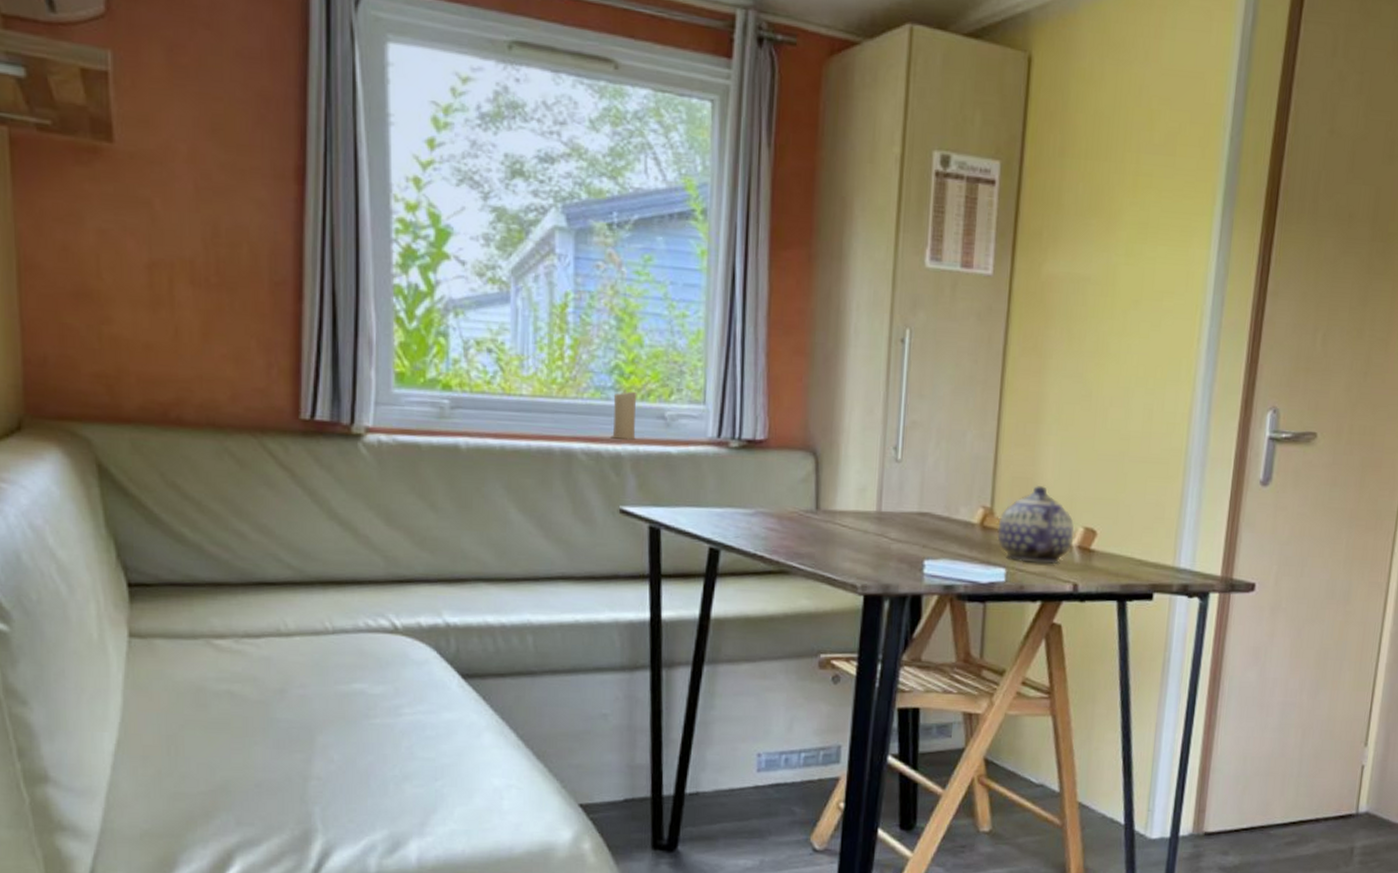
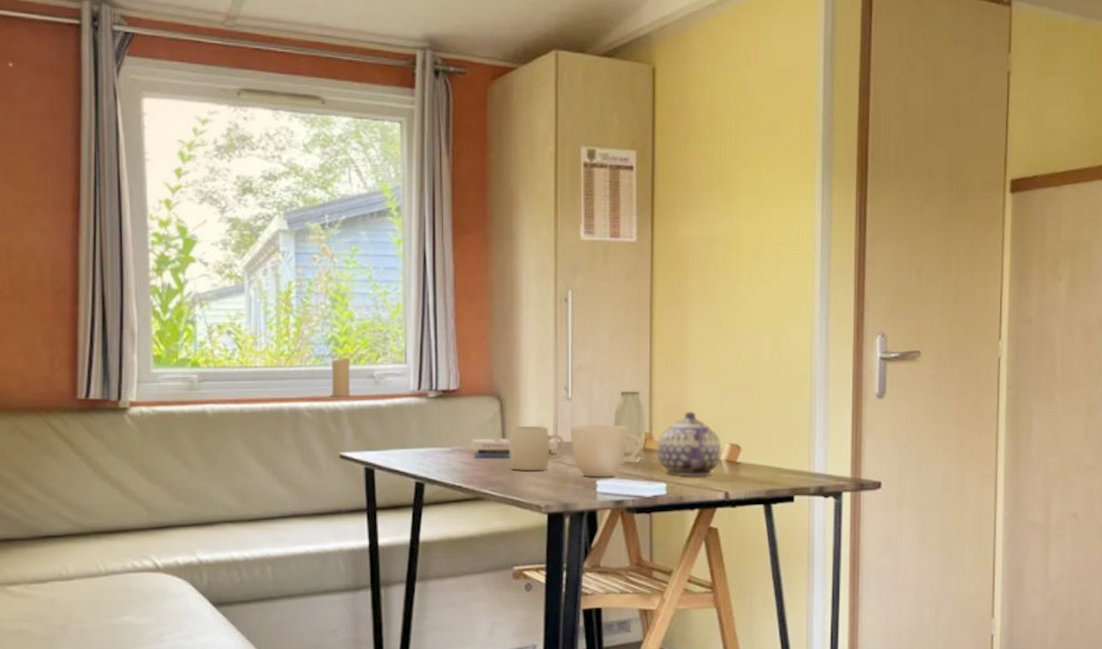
books: none [777,500,882,528] -> present [470,438,558,459]
mug: none [822,488,890,544] -> present [509,425,565,471]
cup: none [896,492,981,557] -> present [571,425,642,478]
vase: none [948,455,988,543] -> present [613,391,646,464]

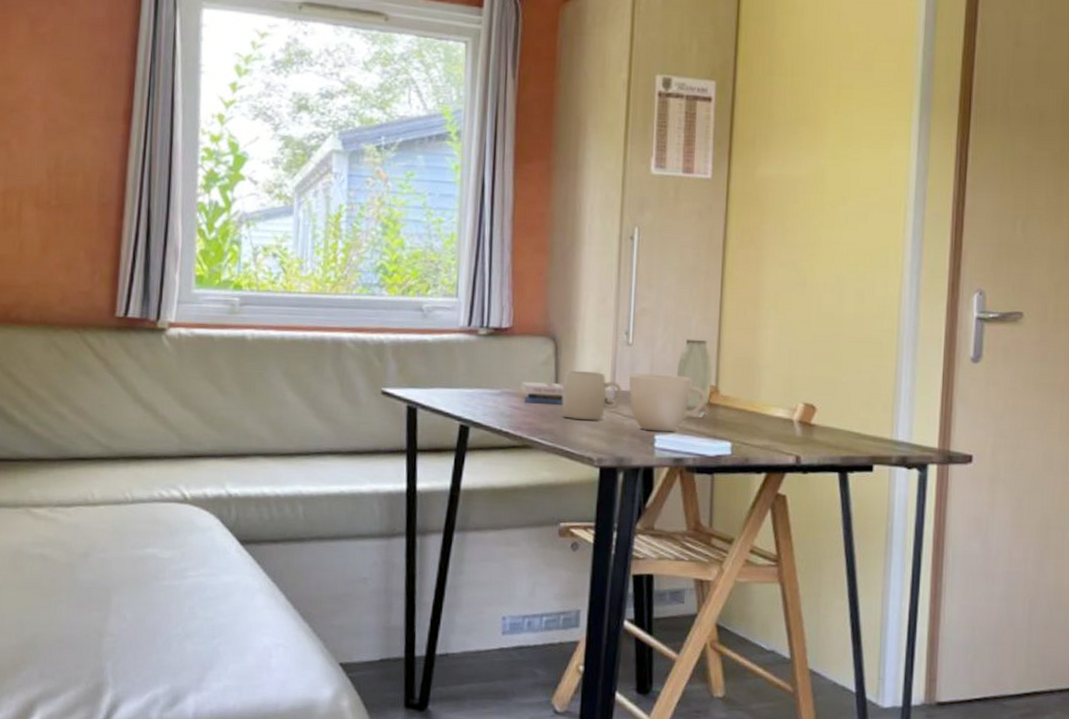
candle: present [330,356,351,398] -> none [375,285,399,331]
teapot: present [657,412,722,477] -> none [722,365,795,437]

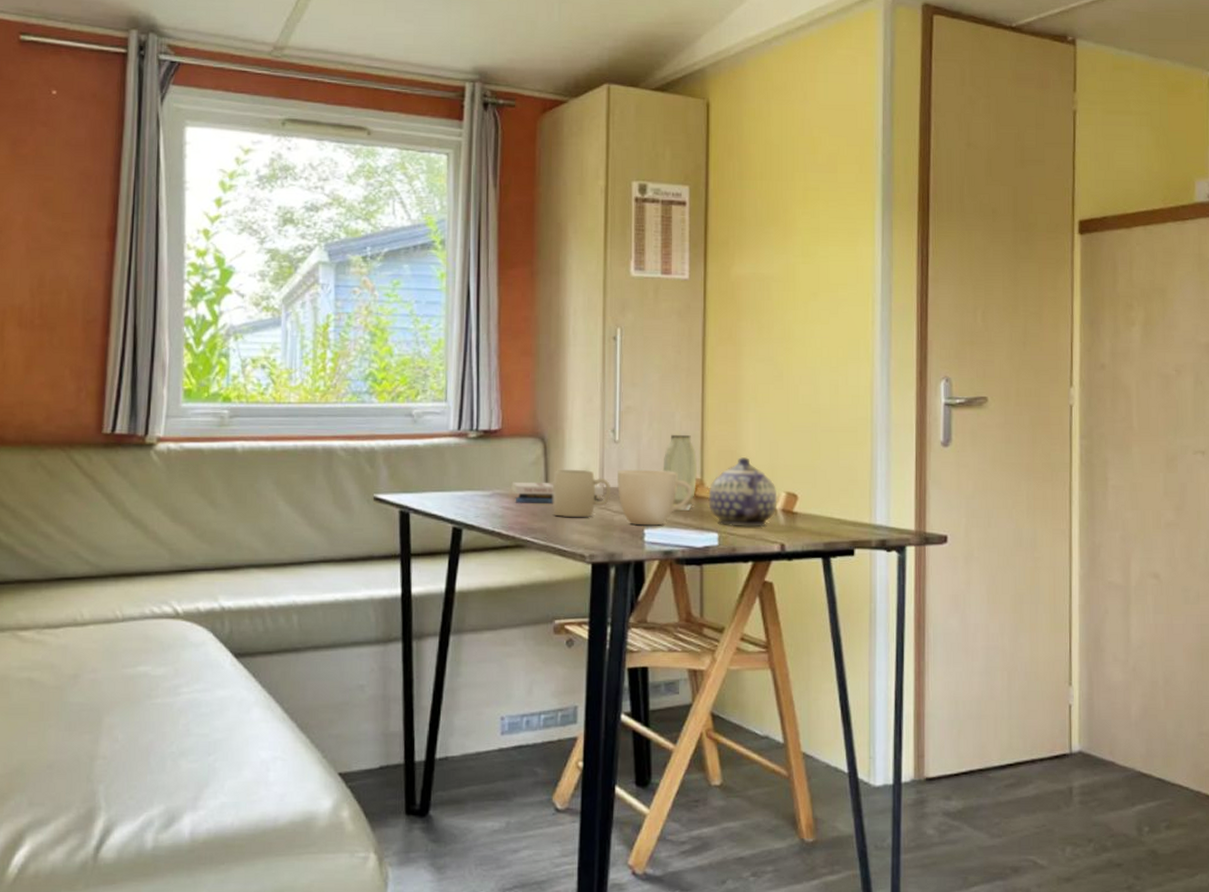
teapot: none [722,365,795,437] -> present [708,457,778,526]

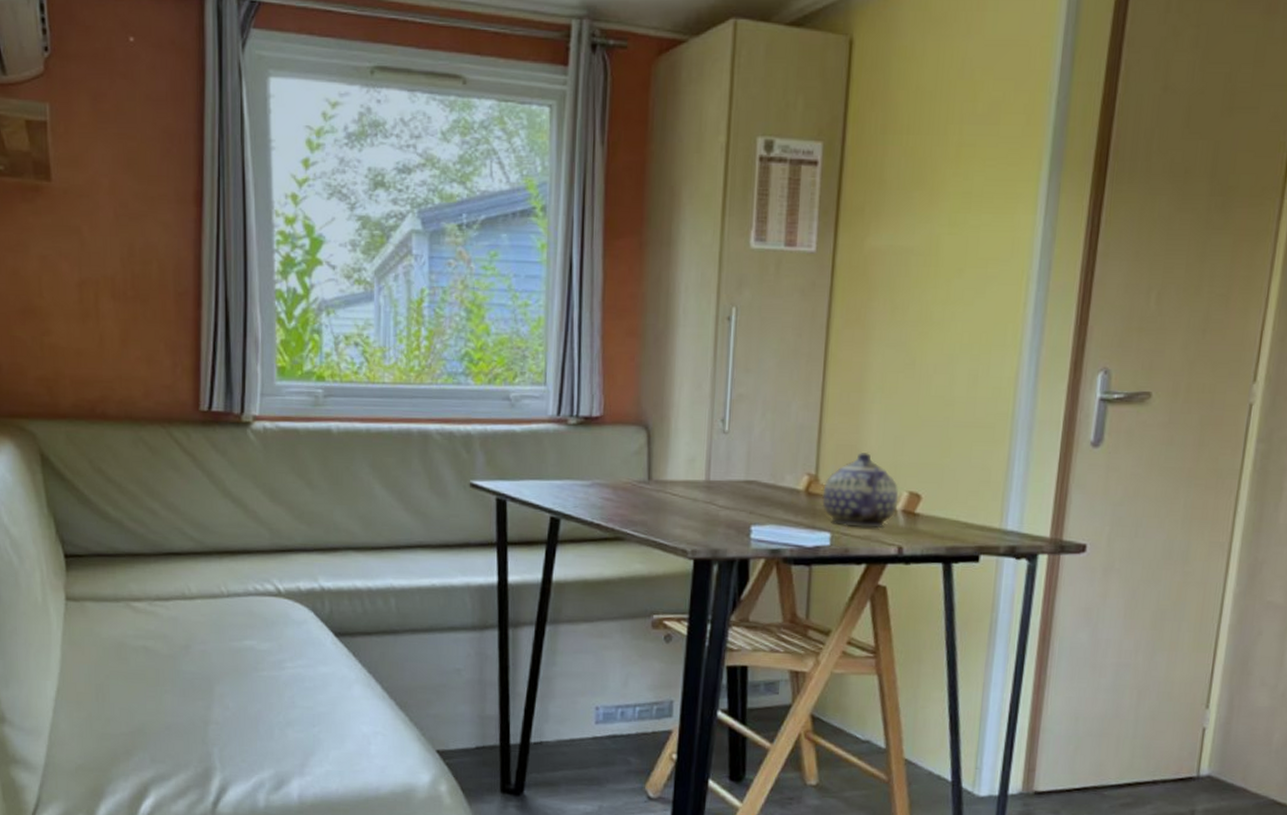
books: present [511,481,604,505] -> none [612,471,711,497]
mug: present [552,469,611,518] -> none [654,460,718,511]
cup: present [617,469,693,526] -> none [724,462,806,523]
vase: present [663,434,697,512] -> none [774,425,813,509]

